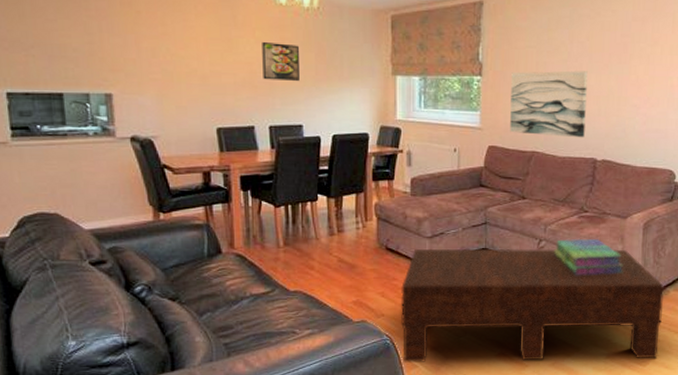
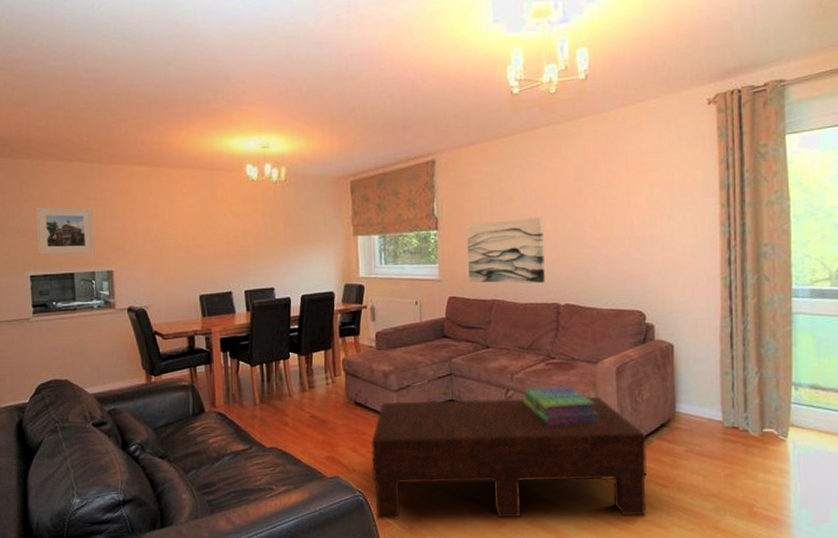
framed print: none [11,11,88,73] -> present [36,207,94,255]
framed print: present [262,42,299,81] -> none [237,214,270,249]

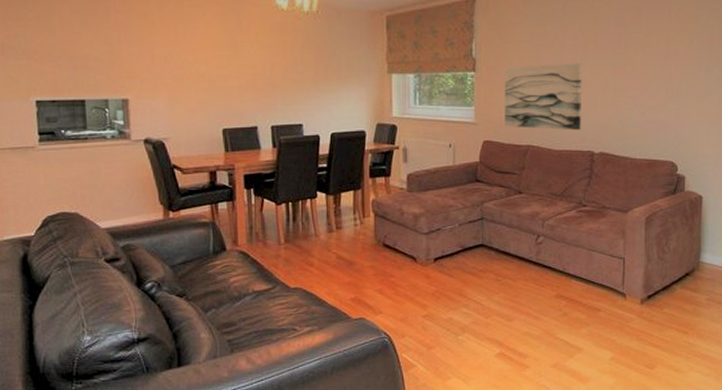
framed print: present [36,207,94,255] -> none [42,26,108,80]
coffee table: present [371,396,647,520] -> none [399,244,670,362]
stack of books: present [522,385,599,426] -> none [552,233,626,273]

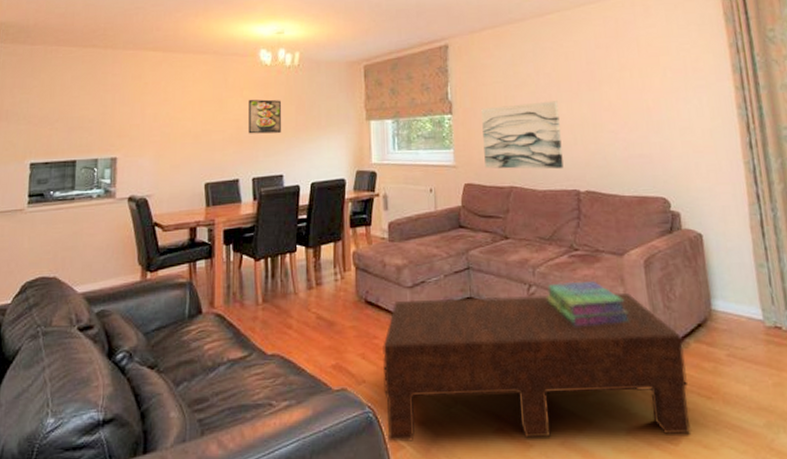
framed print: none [265,46,300,82] -> present [248,99,281,134]
coffee table: none [399,244,670,362] -> present [383,292,691,442]
stack of books: none [552,233,626,273] -> present [545,280,630,327]

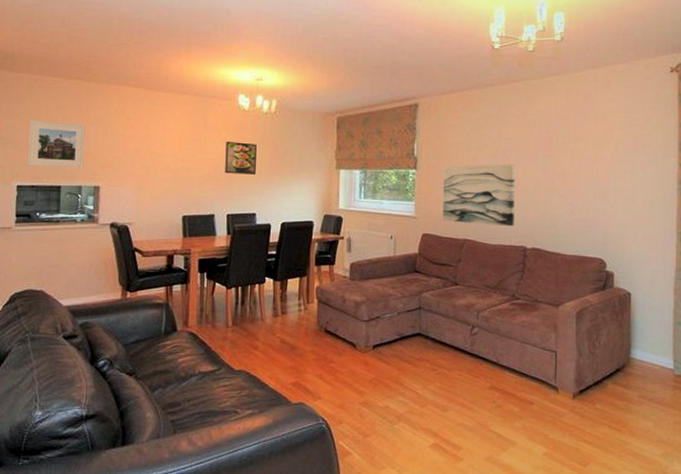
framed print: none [42,92,102,141] -> present [28,119,85,169]
coffee table: present [383,292,691,442] -> none [337,333,601,458]
stack of books: present [545,280,630,327] -> none [486,325,558,365]

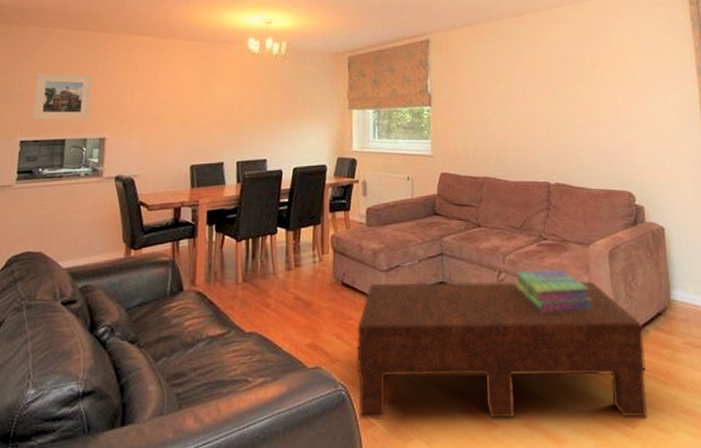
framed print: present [225,142,257,174] -> none [234,86,267,119]
coffee table: none [337,333,601,458] -> present [357,281,648,420]
wall art: present [443,164,515,227] -> none [459,96,535,162]
stack of books: none [486,325,558,365] -> present [514,269,593,313]

